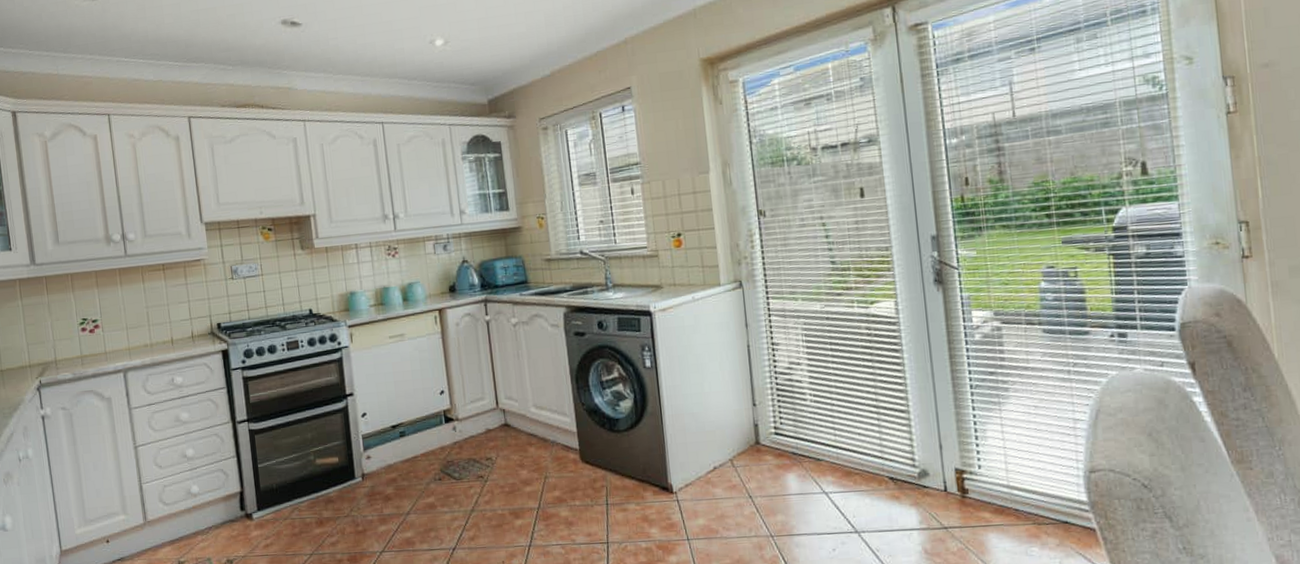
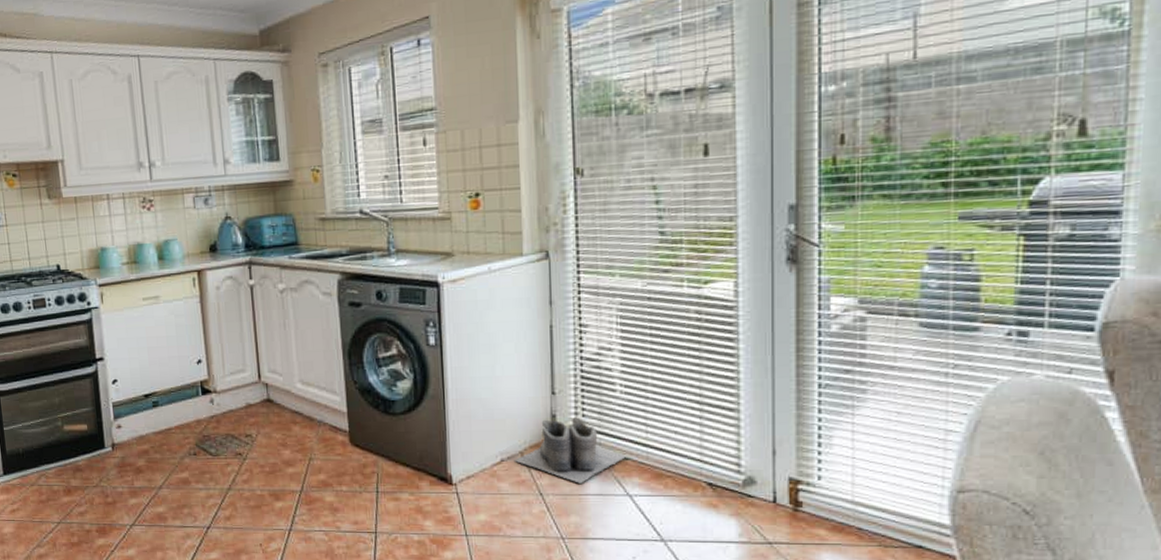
boots: none [724,425,821,485] -> present [513,417,627,484]

